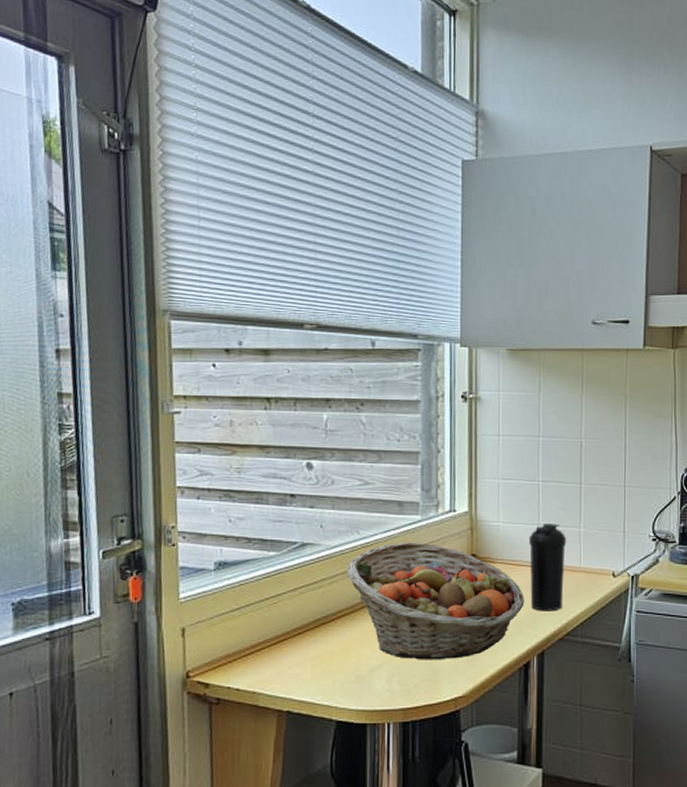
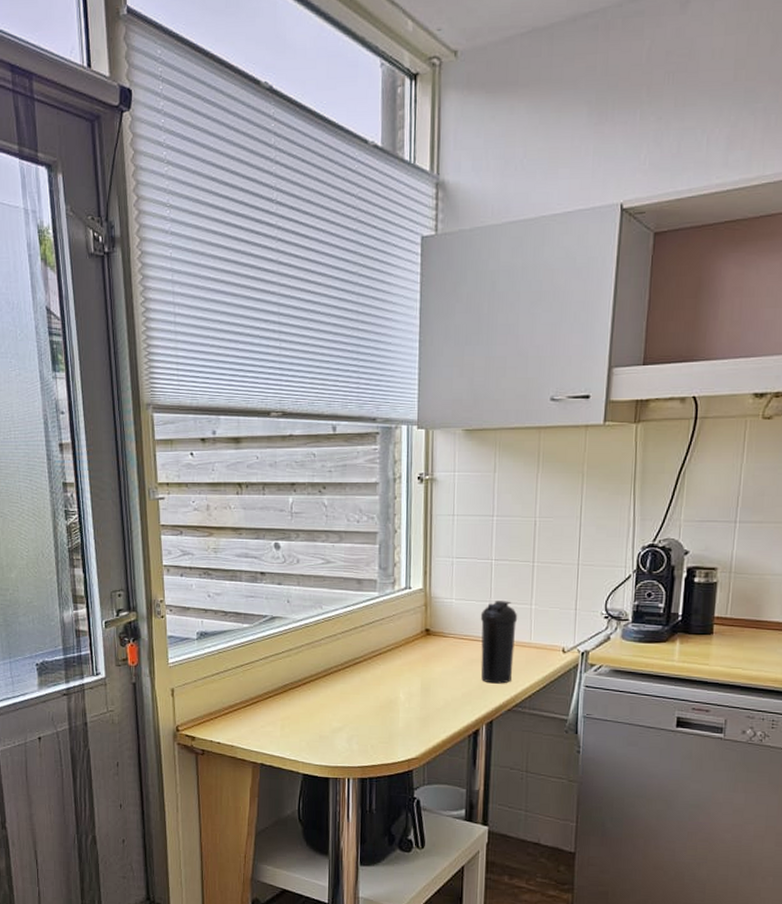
fruit basket: present [346,542,525,660] -> none [310,616,475,725]

